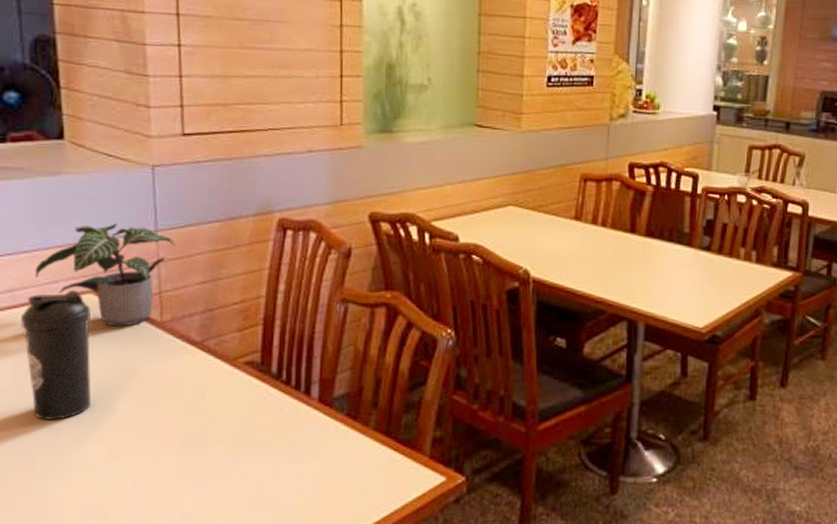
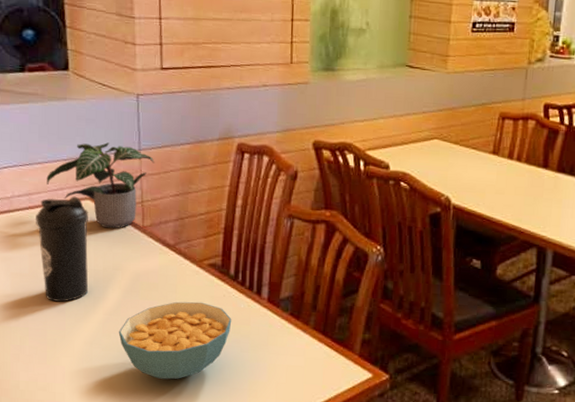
cereal bowl: none [131,408,275,505] -> present [118,301,232,380]

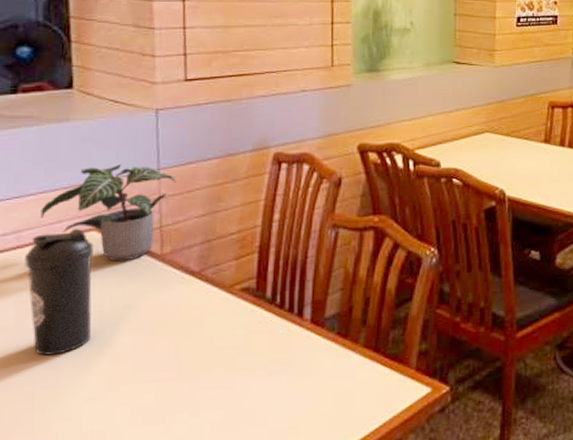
cereal bowl: present [118,301,232,380] -> none [129,333,269,431]

